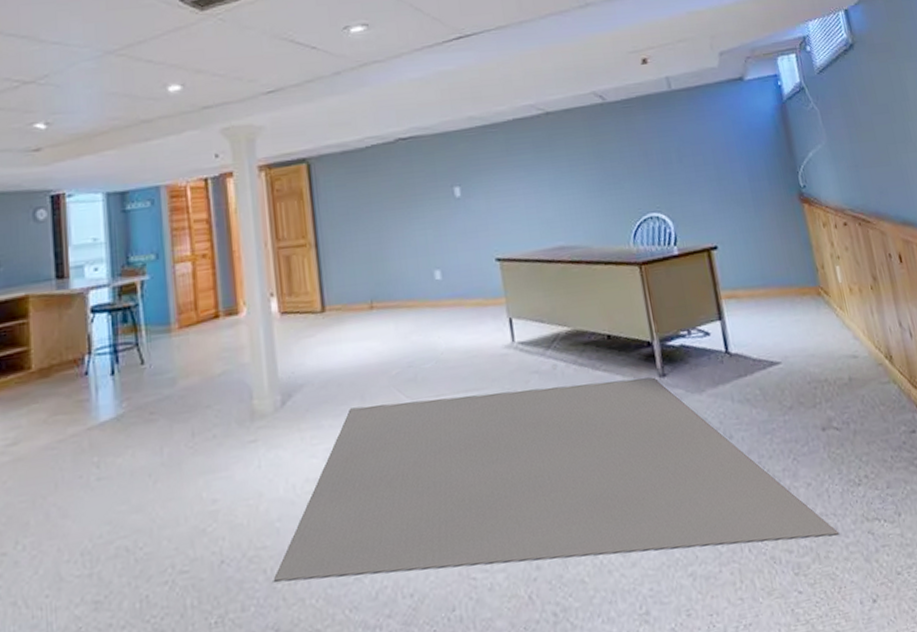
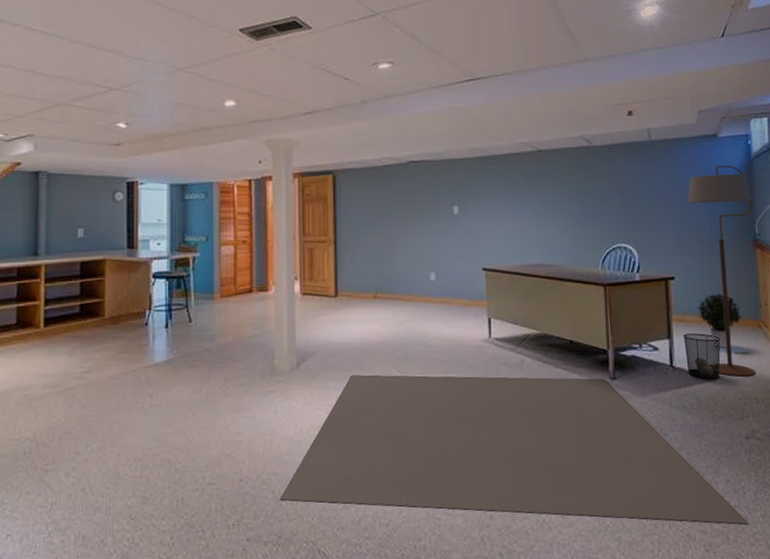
floor lamp: none [719,111,823,357] -> present [687,165,756,377]
waste bin: none [736,309,783,364] -> present [683,333,721,379]
potted plant: none [748,260,799,325] -> present [698,293,742,348]

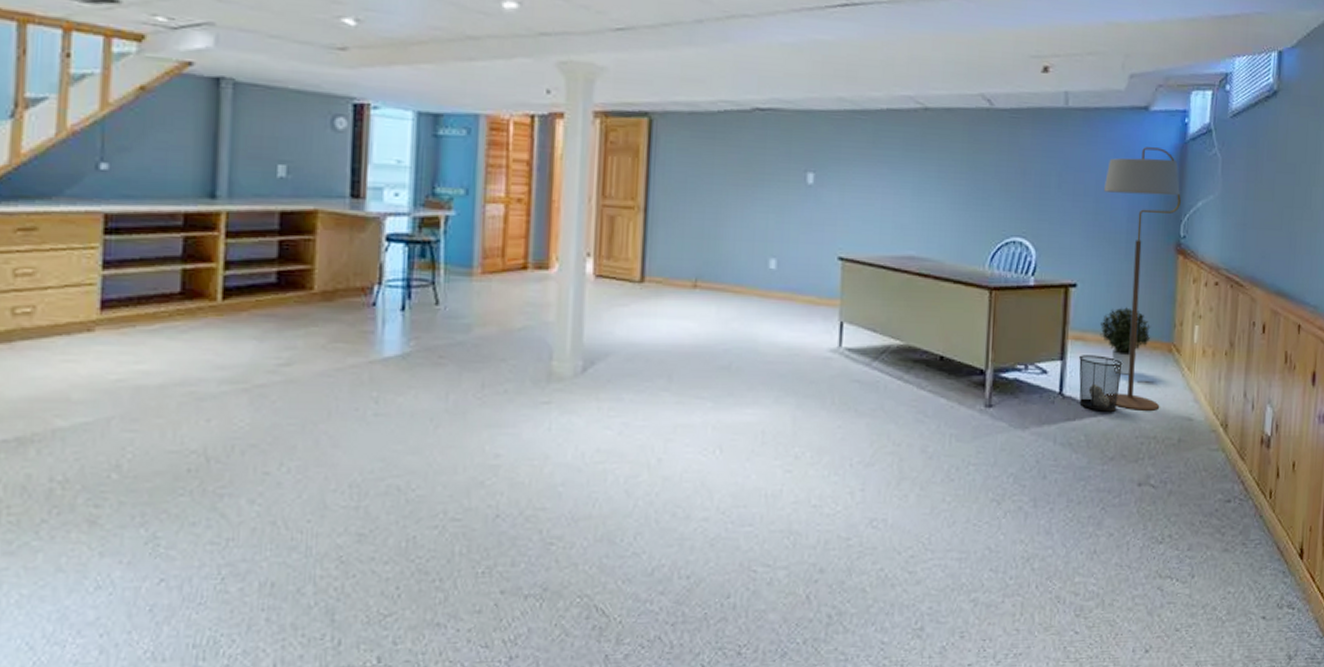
area rug: present [279,375,749,525] -> none [548,386,1130,586]

